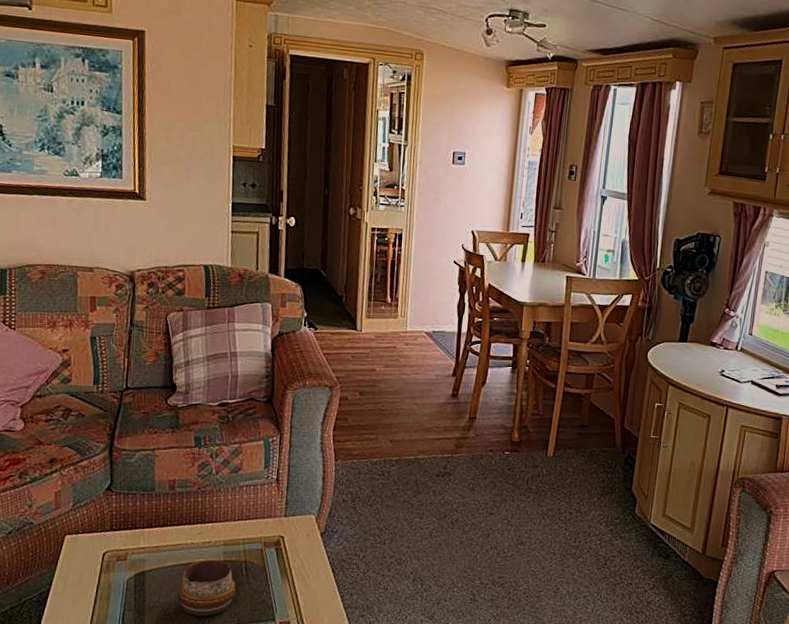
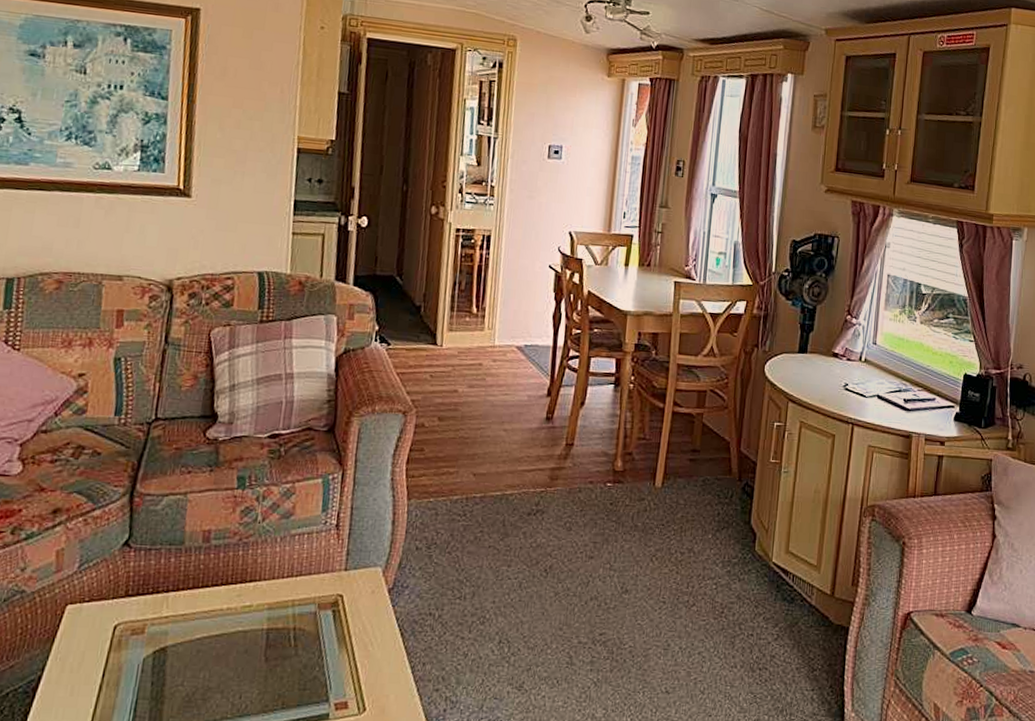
decorative bowl: present [177,560,236,617] -> none [207,628,282,702]

